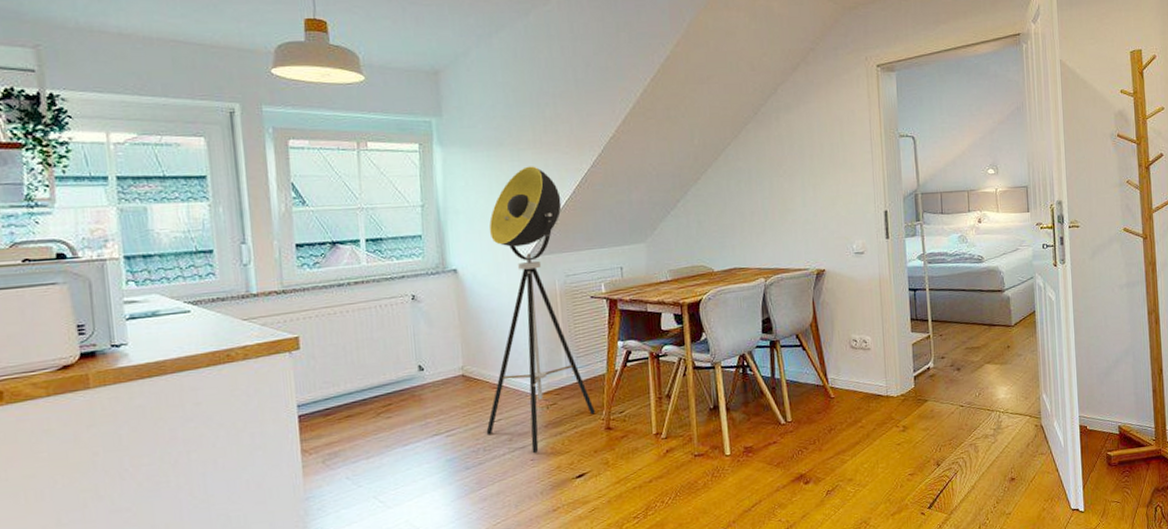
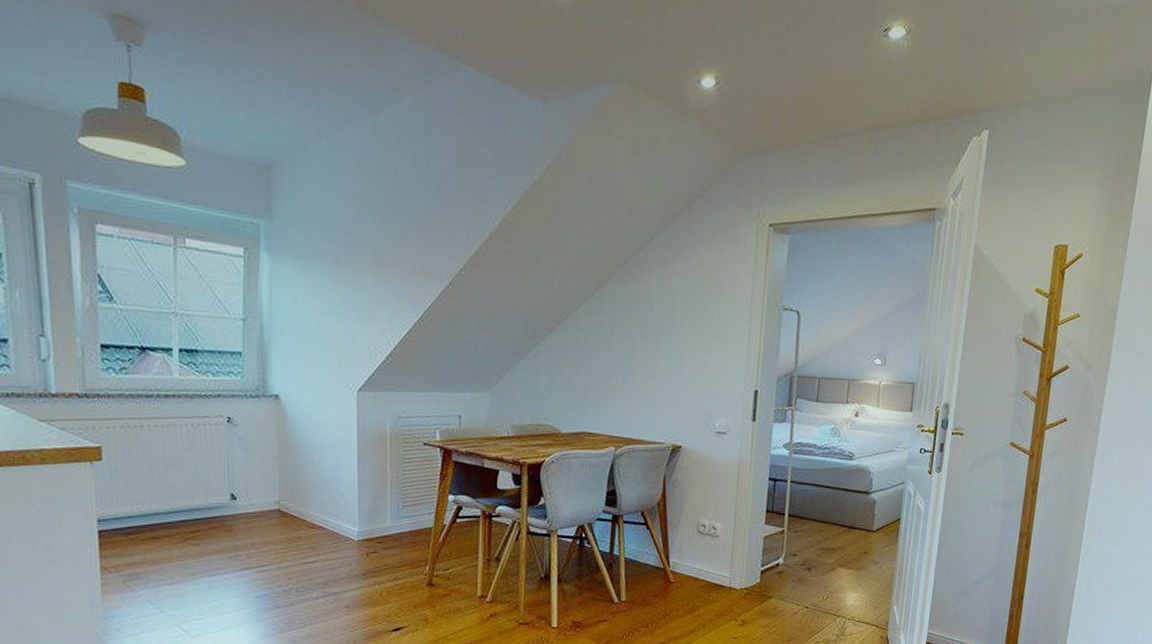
floor lamp: present [486,166,595,454] -> none [300,289,418,601]

